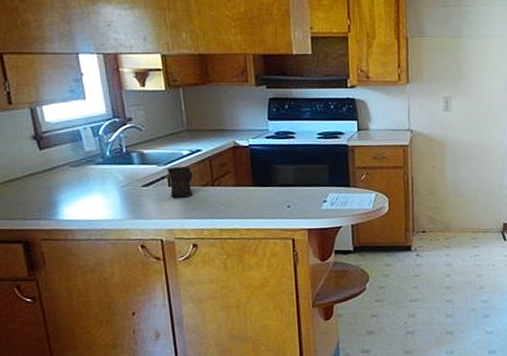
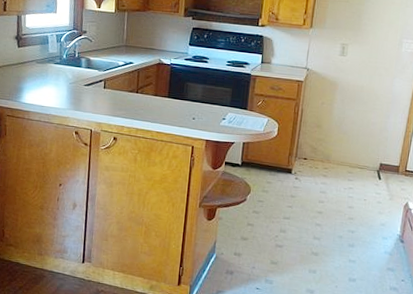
mug: present [167,167,193,198] -> none [104,73,124,99]

